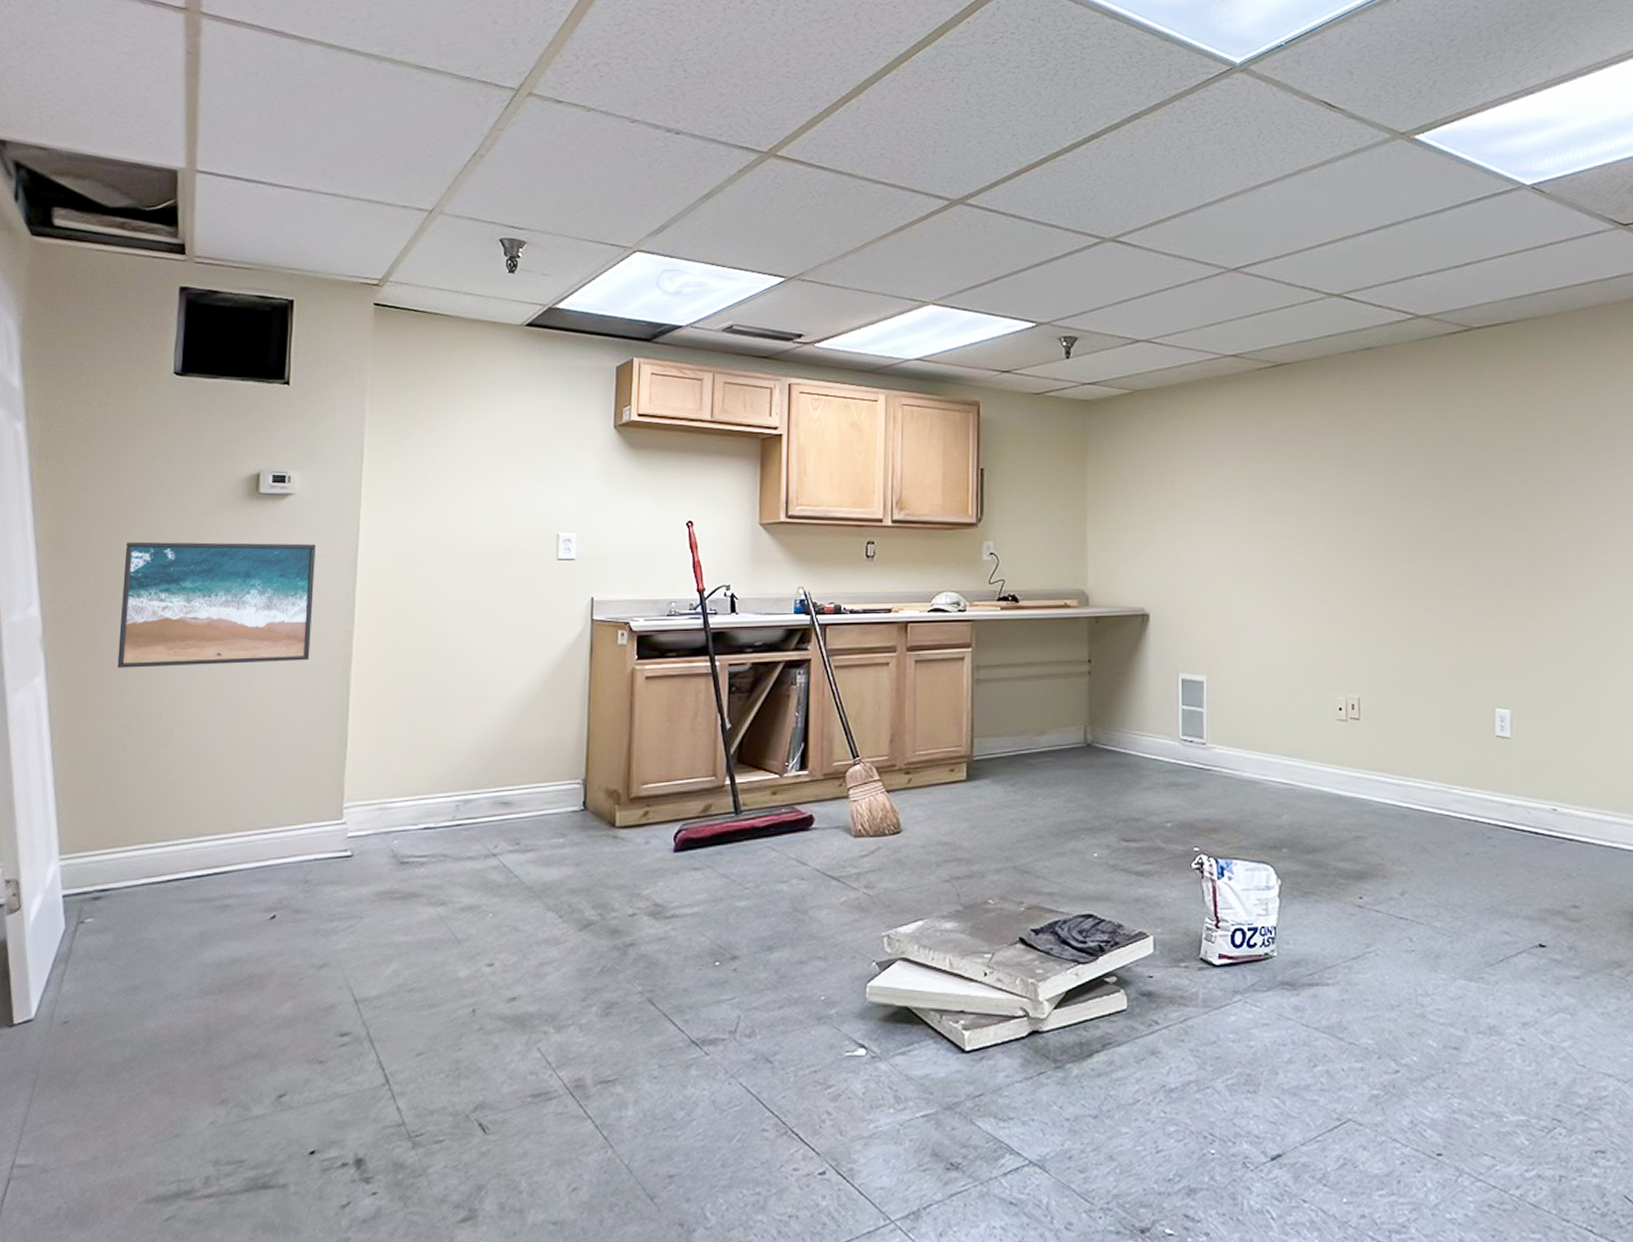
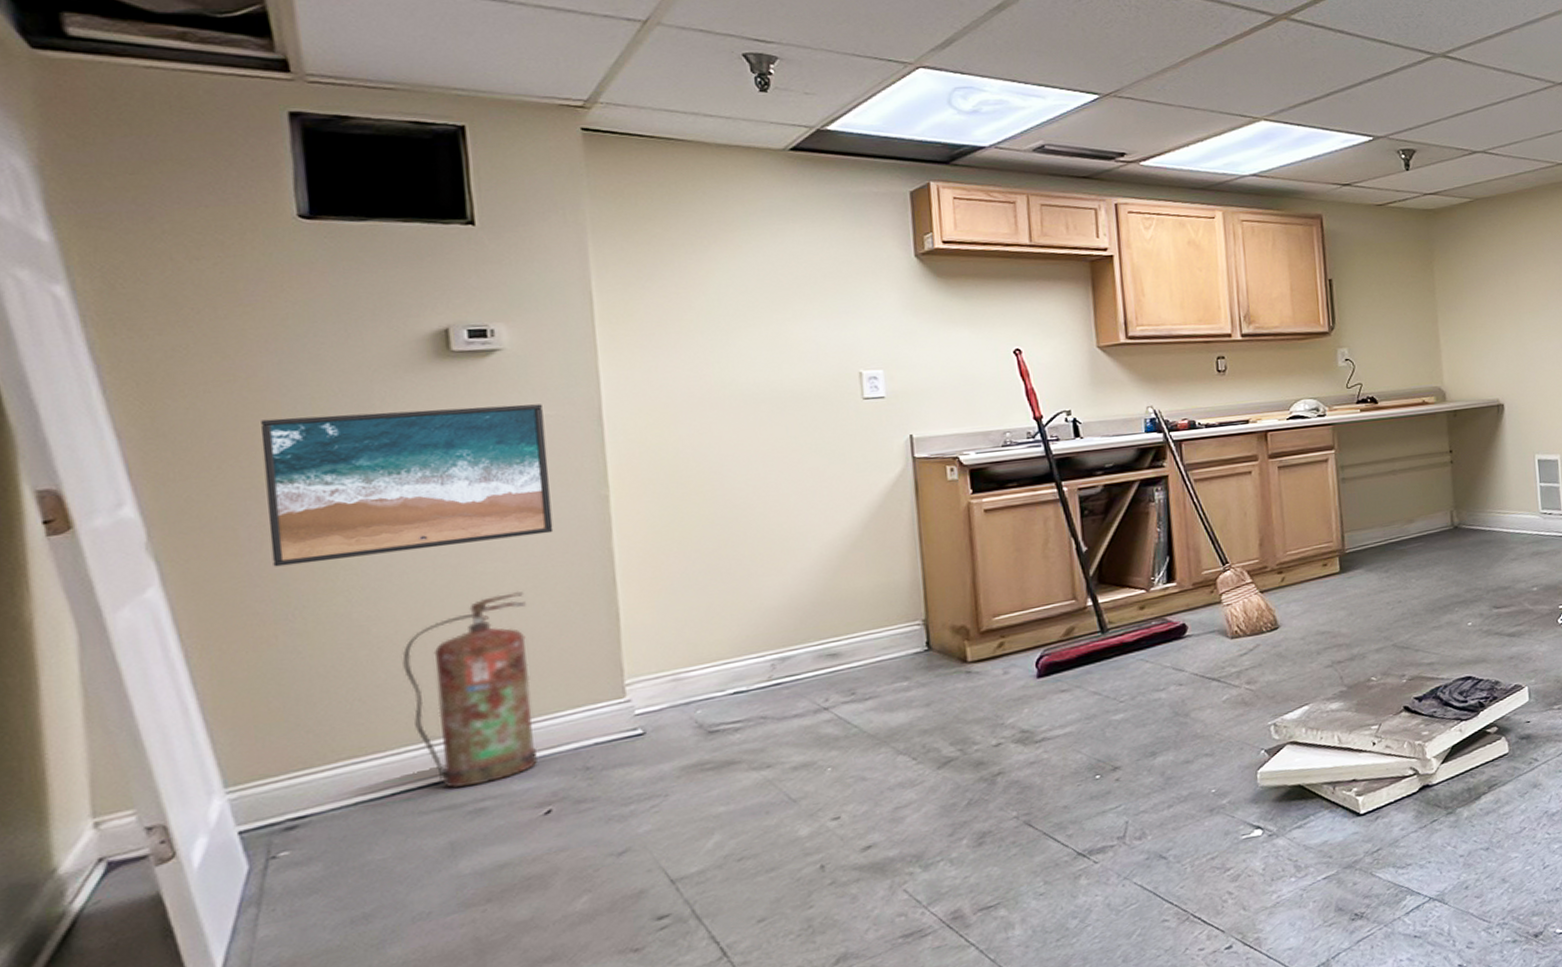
fire extinguisher: none [190,710,283,883] -> present [402,591,538,788]

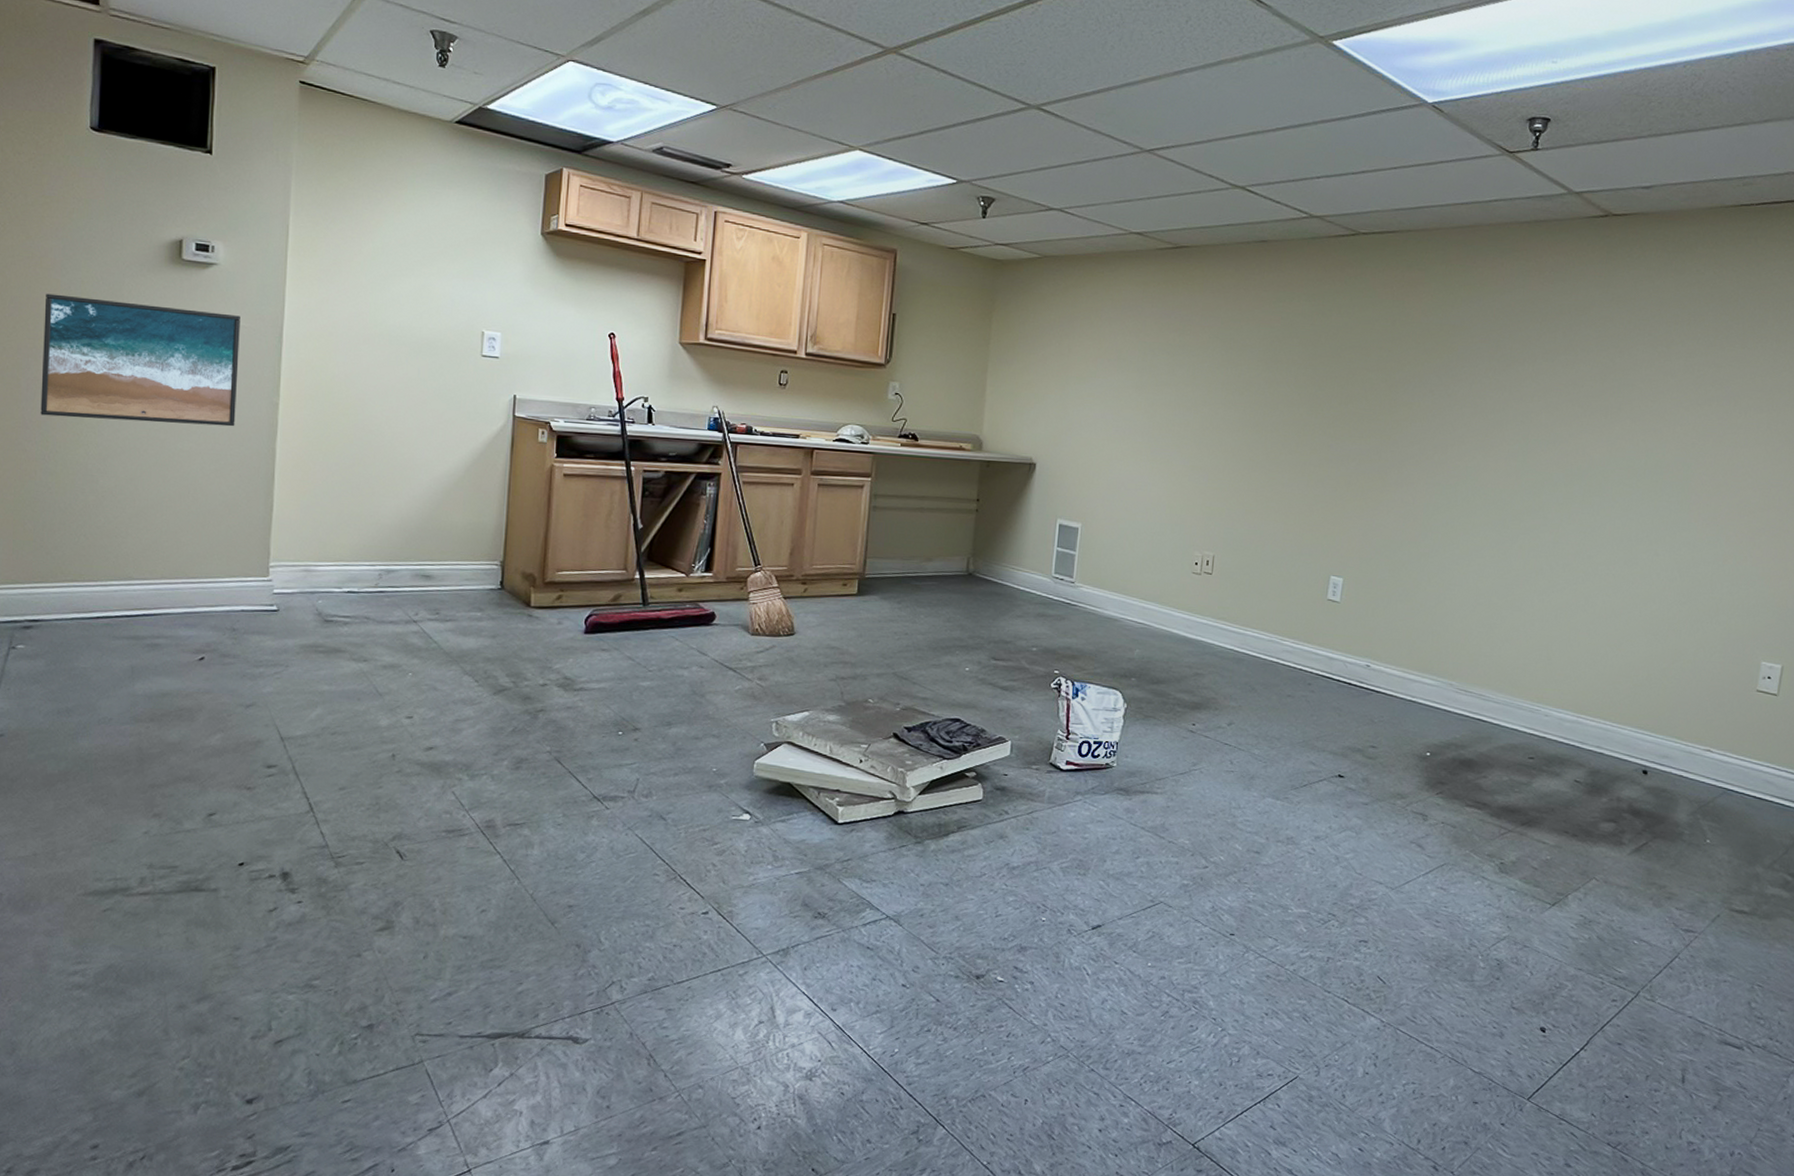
fire extinguisher: present [402,591,538,788] -> none [117,470,209,624]

